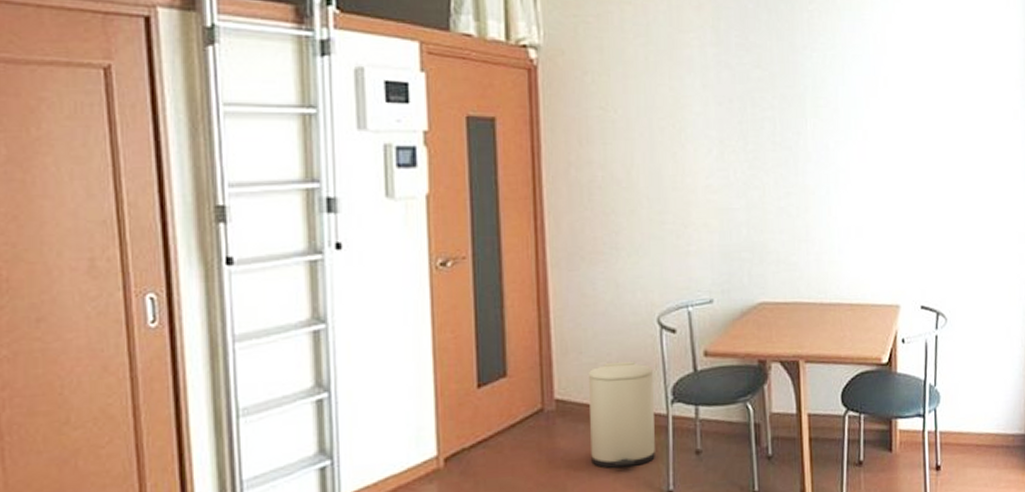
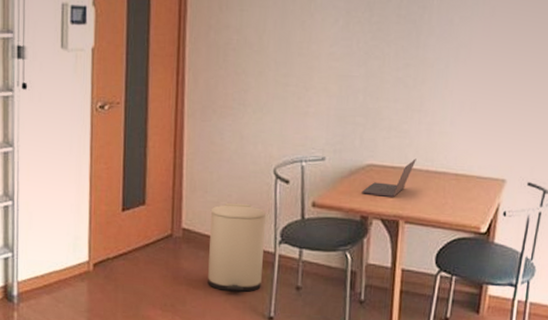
laptop computer: none [756,292,809,337] -> present [362,158,416,197]

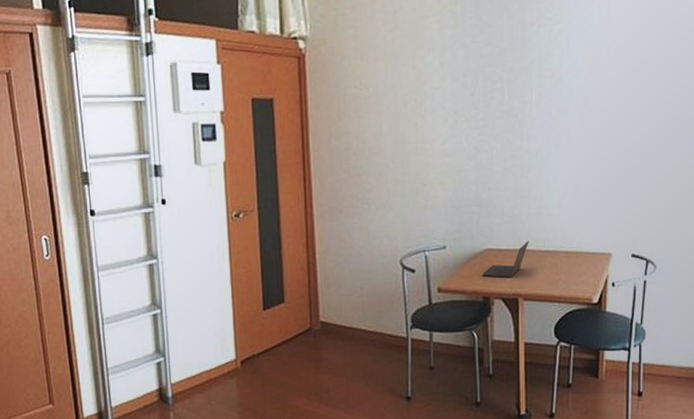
pedal bin: present [208,203,267,292] -> none [346,295,397,376]

